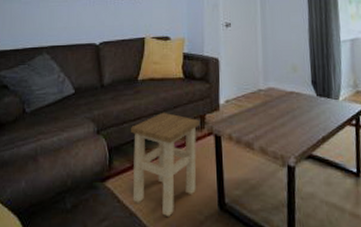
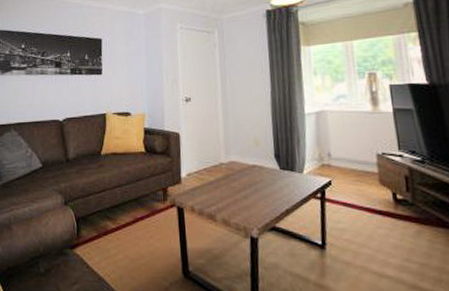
stool: present [131,112,201,217] -> none [96,185,163,283]

